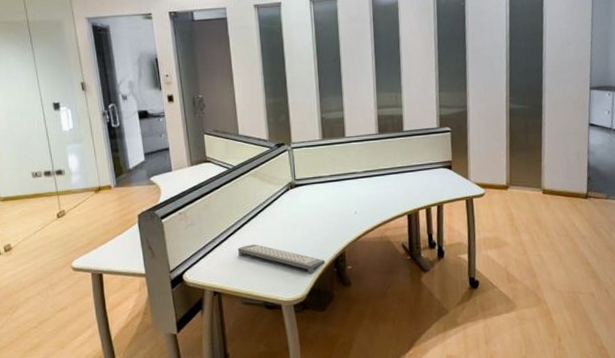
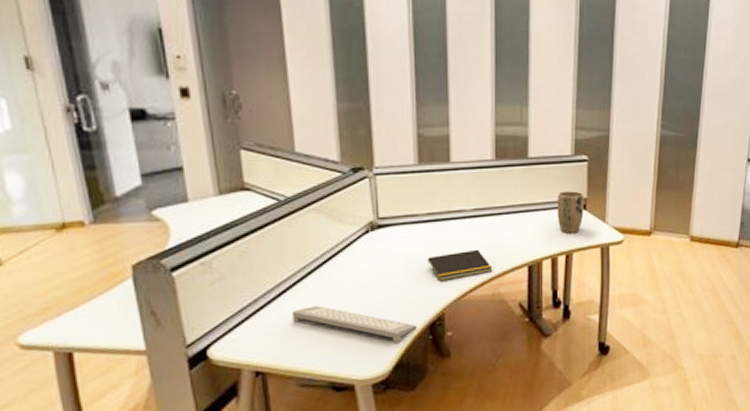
notepad: none [330,202,380,227] -> present [426,249,493,281]
plant pot: none [428,155,450,189] -> present [557,191,584,233]

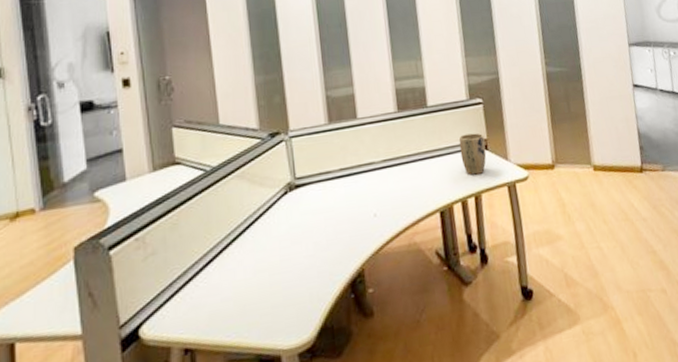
computer keyboard: present [292,306,417,344] -> none [219,272,339,307]
notepad: present [426,249,493,281] -> none [343,199,407,236]

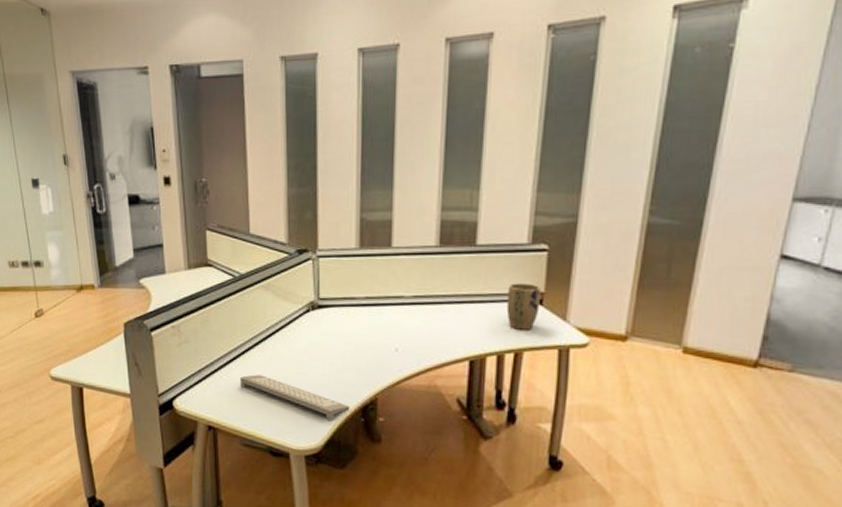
computer keyboard: none [219,272,339,307] -> present [240,374,350,421]

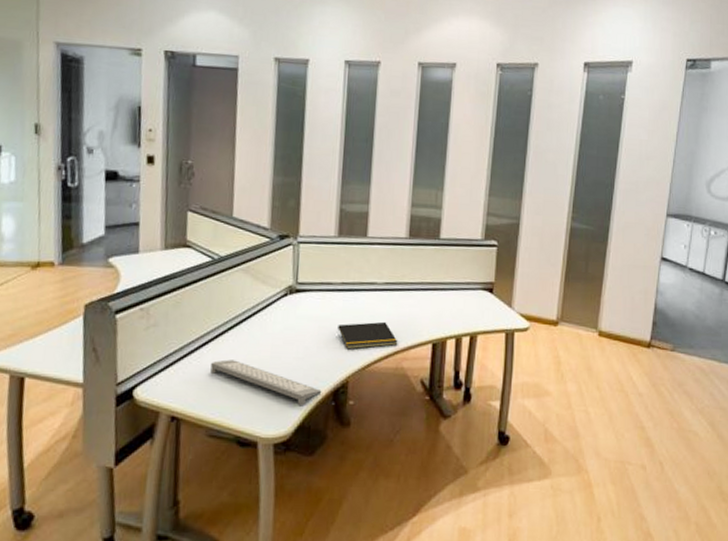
notepad: none [362,337,430,366] -> present [336,321,398,350]
plant pot: present [506,283,541,330] -> none [464,273,492,316]

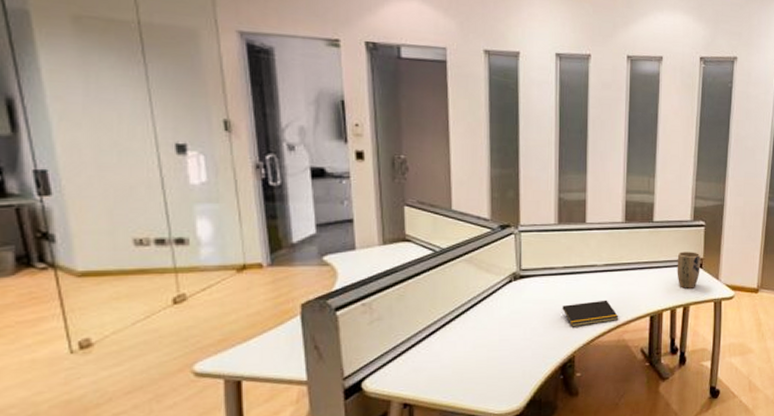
computer keyboard: present [210,359,322,407] -> none [440,345,550,382]
plant pot: none [464,273,492,316] -> present [677,252,701,288]

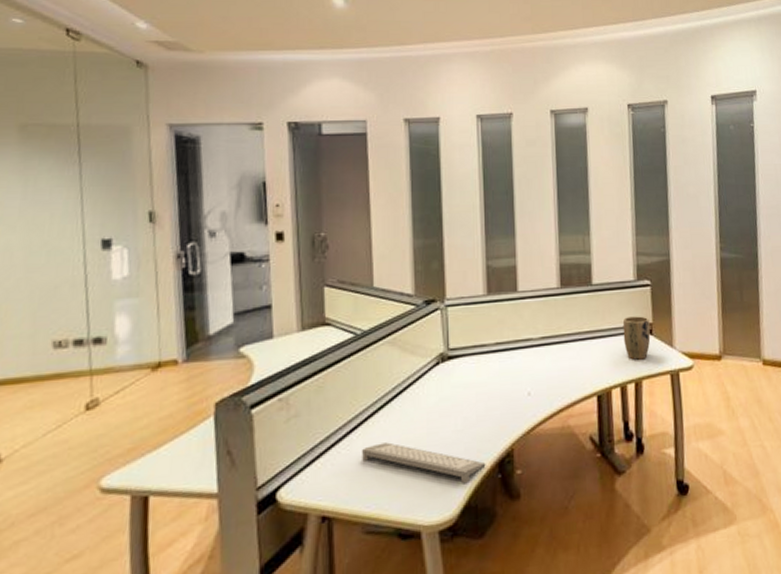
computer keyboard: none [440,345,550,382] -> present [362,442,486,484]
notepad: present [561,300,619,327] -> none [495,379,562,414]

